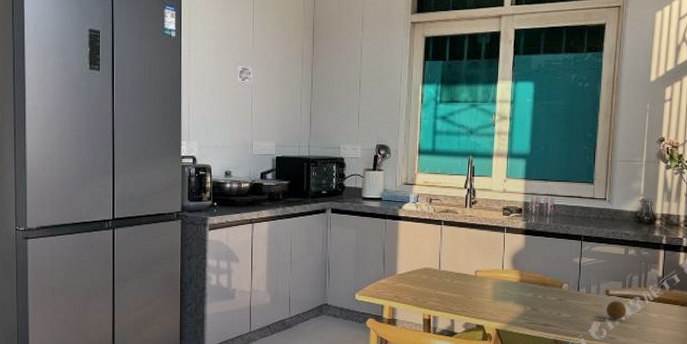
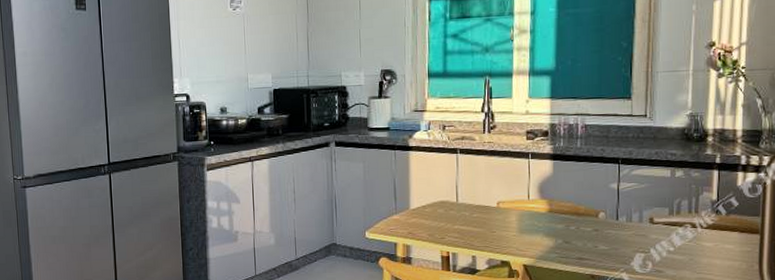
fruit: present [606,300,627,320] -> none [650,229,676,251]

